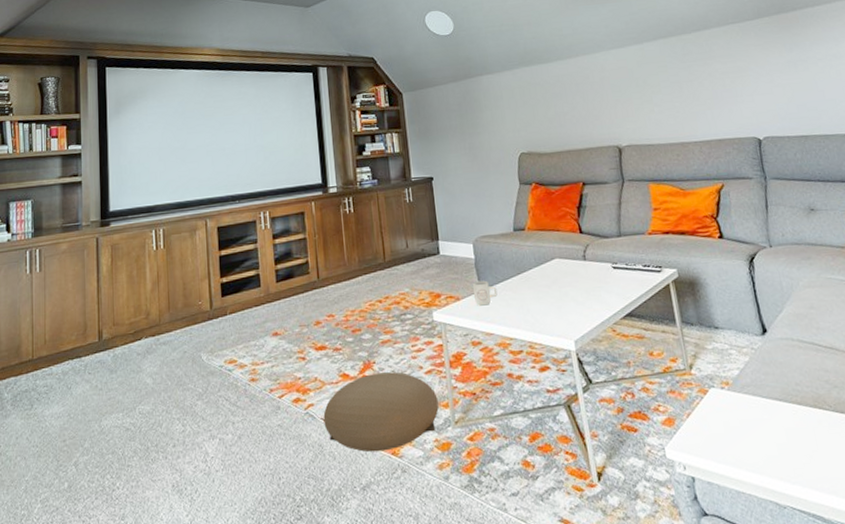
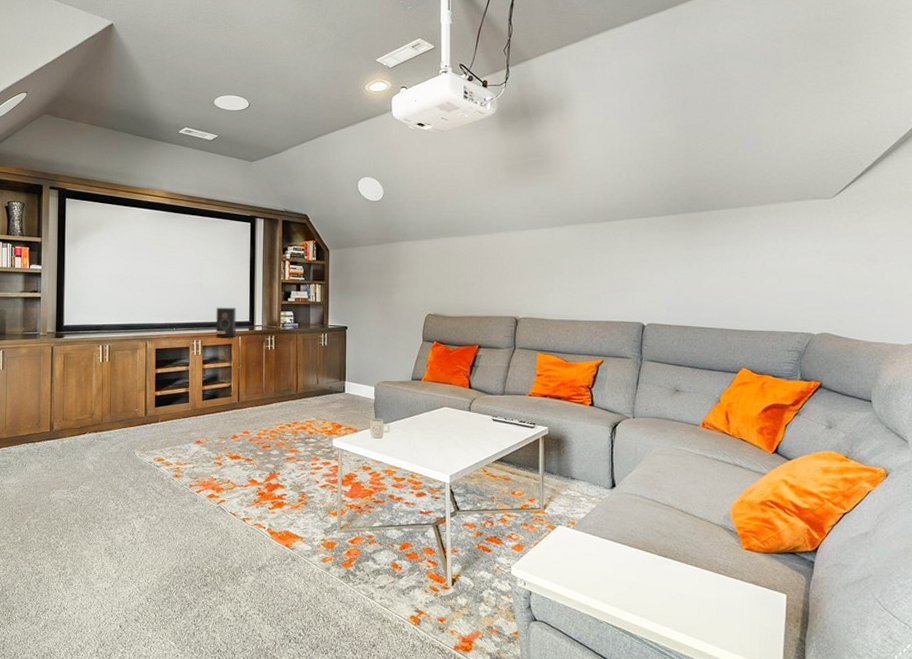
speaker: none [283,169,308,207] -> present [215,307,236,338]
pouf: present [323,372,439,452] -> none [232,482,328,543]

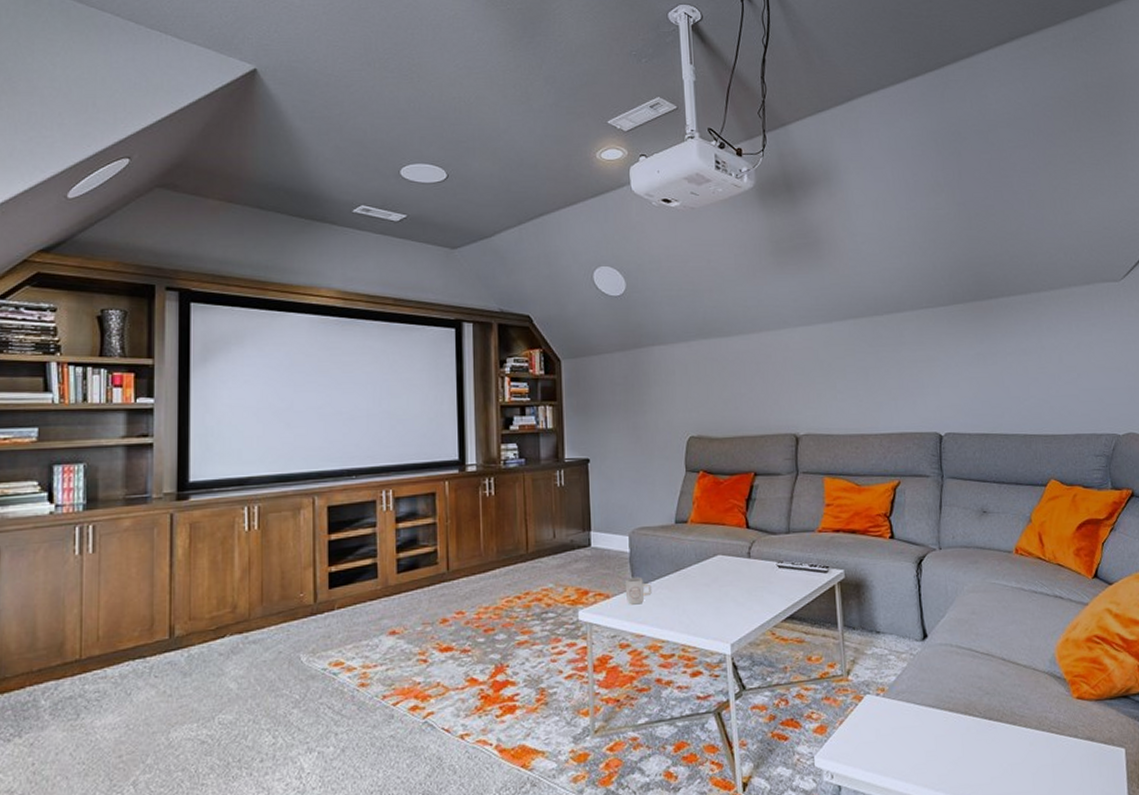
speaker: present [215,307,236,338] -> none [412,442,441,486]

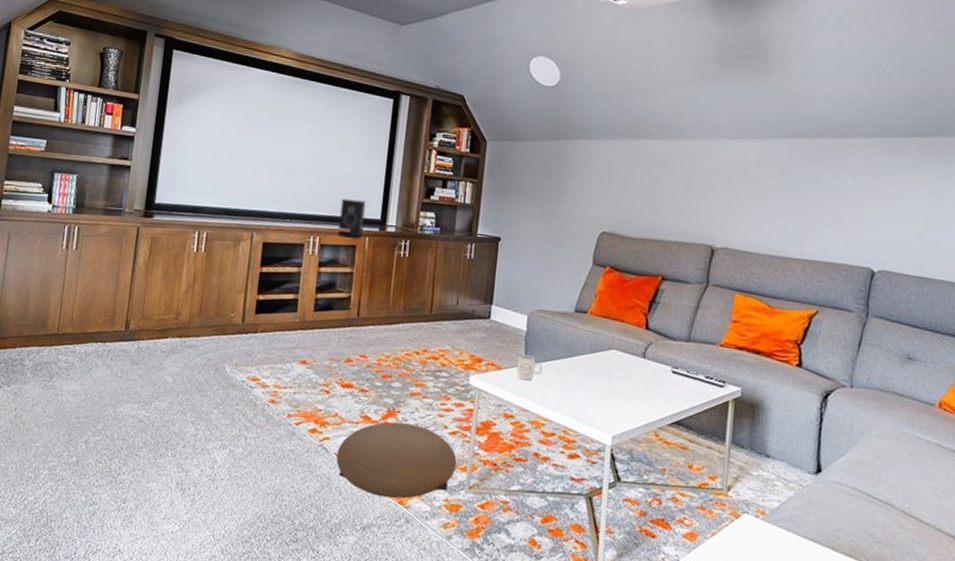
speaker: none [412,442,441,486] -> present [337,198,366,239]
pouf: none [444,676,578,765] -> present [336,422,457,499]

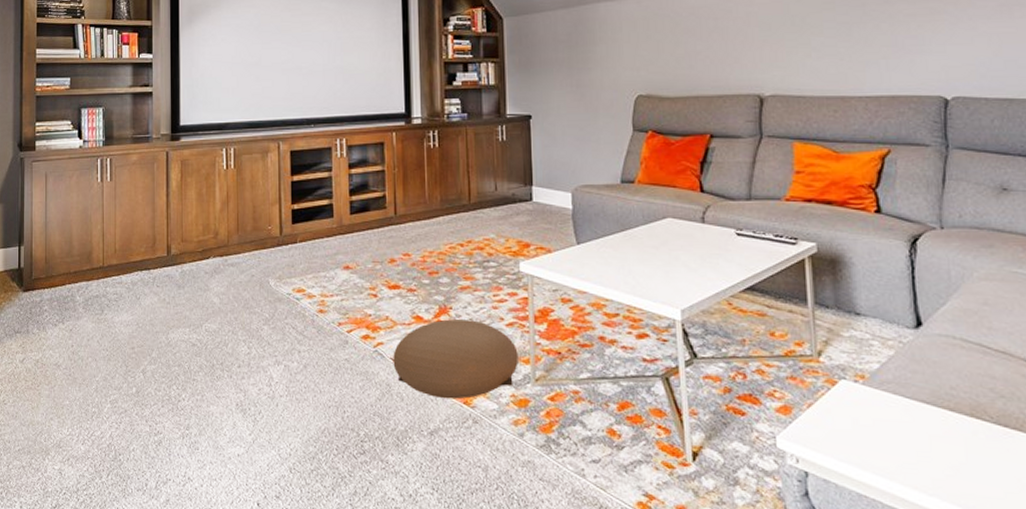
speaker: present [337,198,366,239] -> none [363,96,389,135]
mug: present [516,354,543,381] -> none [567,234,595,261]

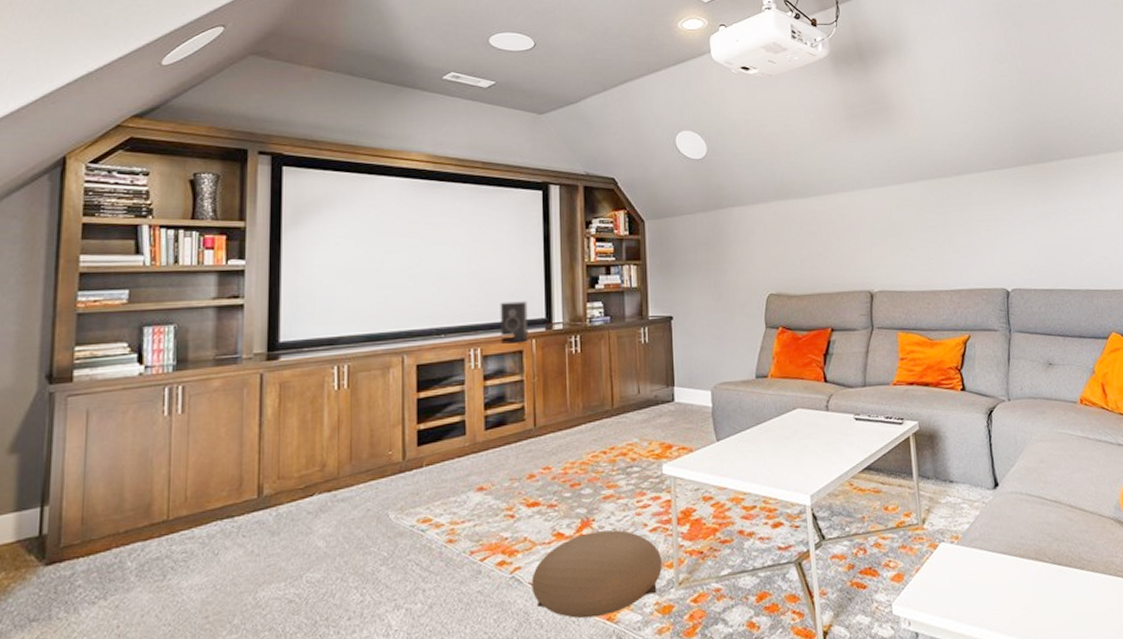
speaker: none [363,96,389,135] -> present [500,301,528,344]

